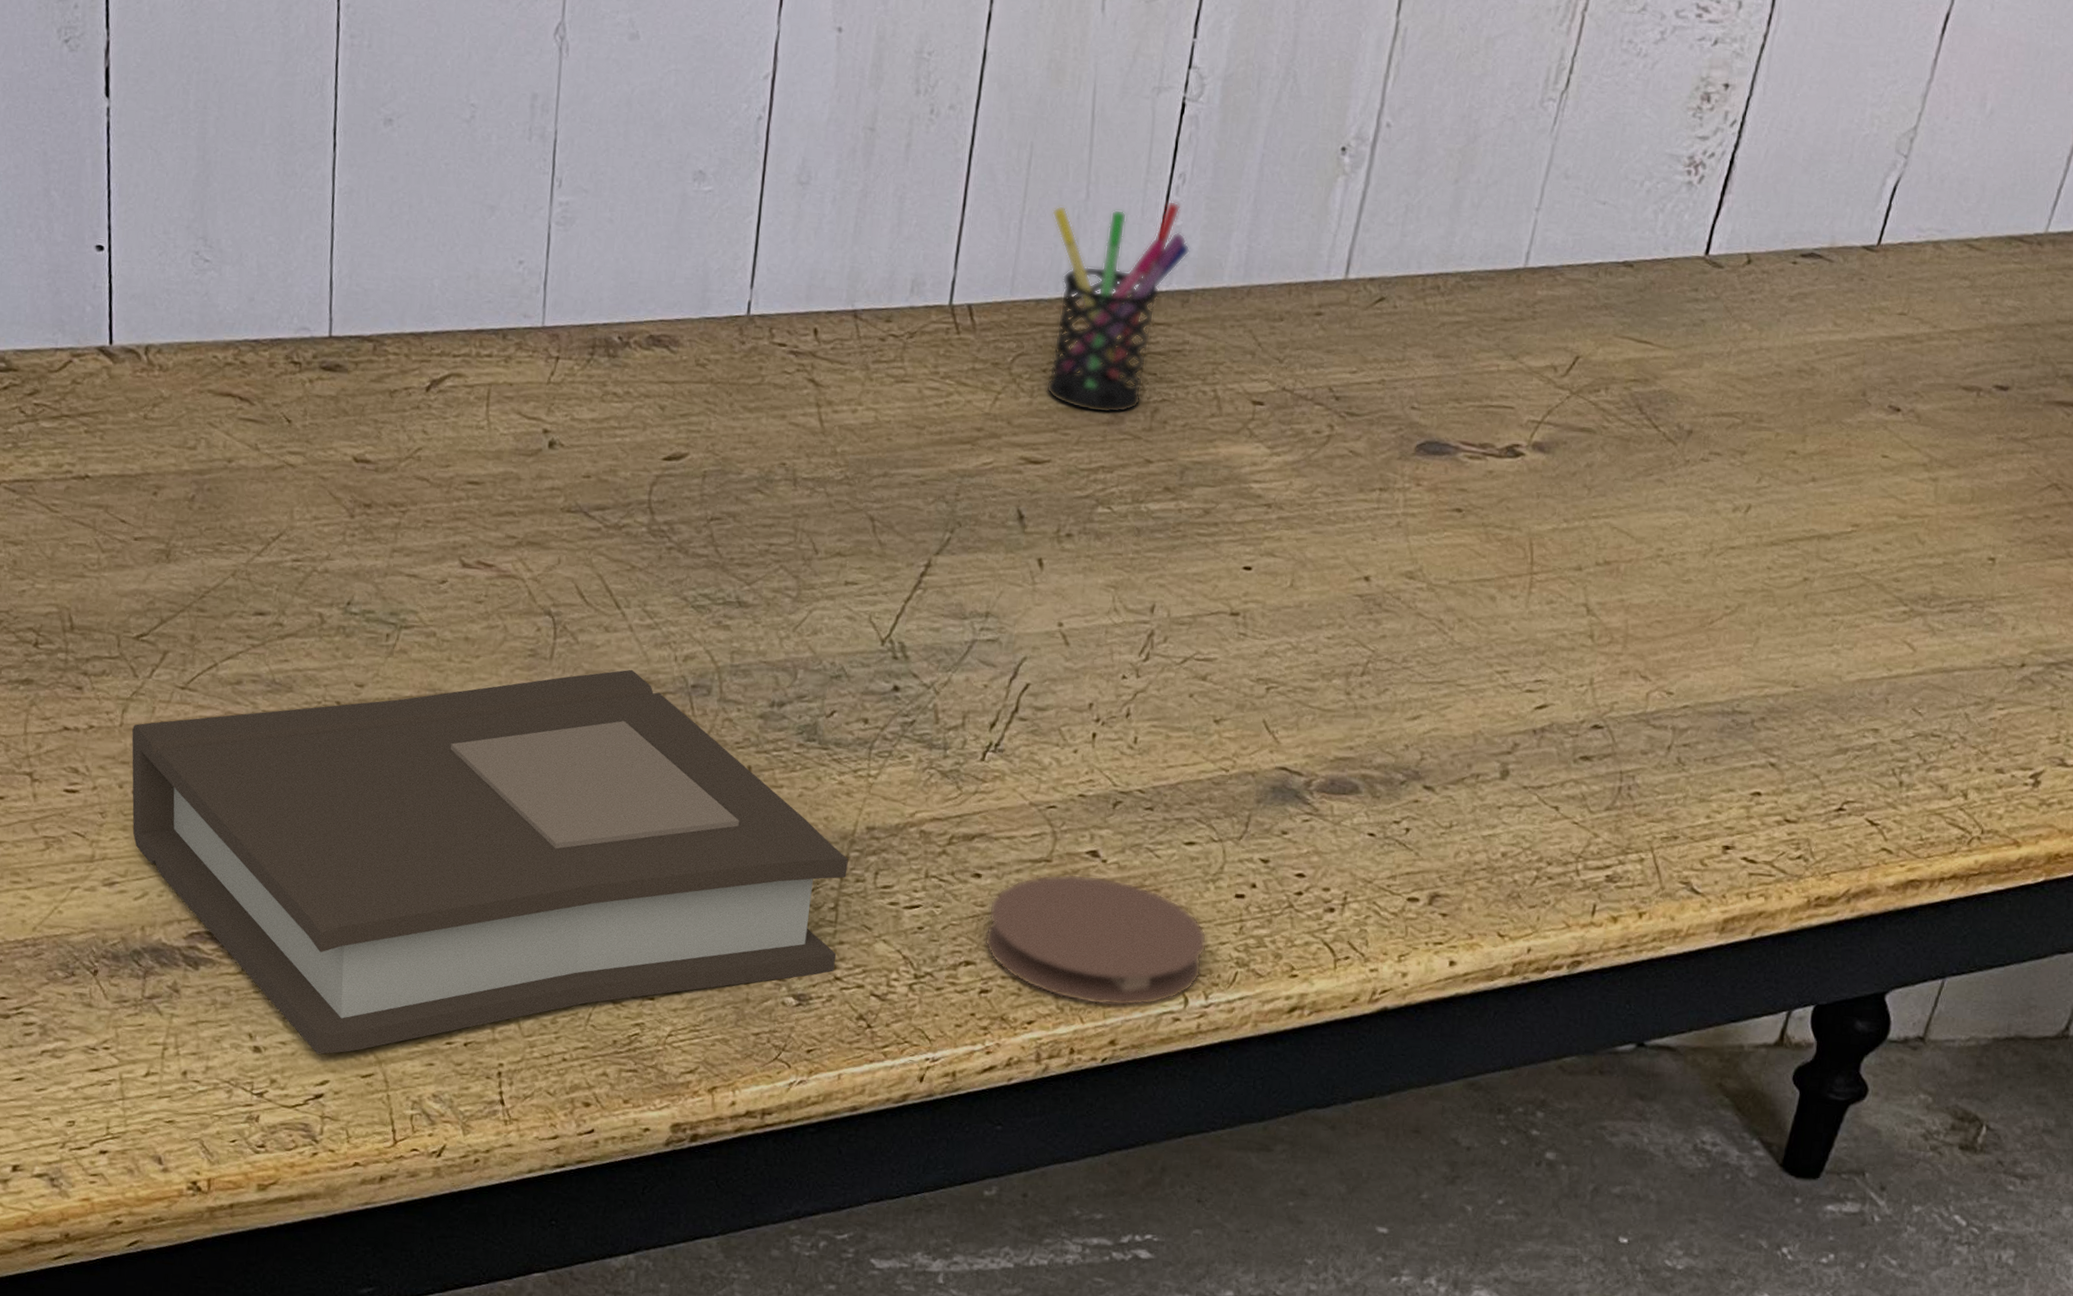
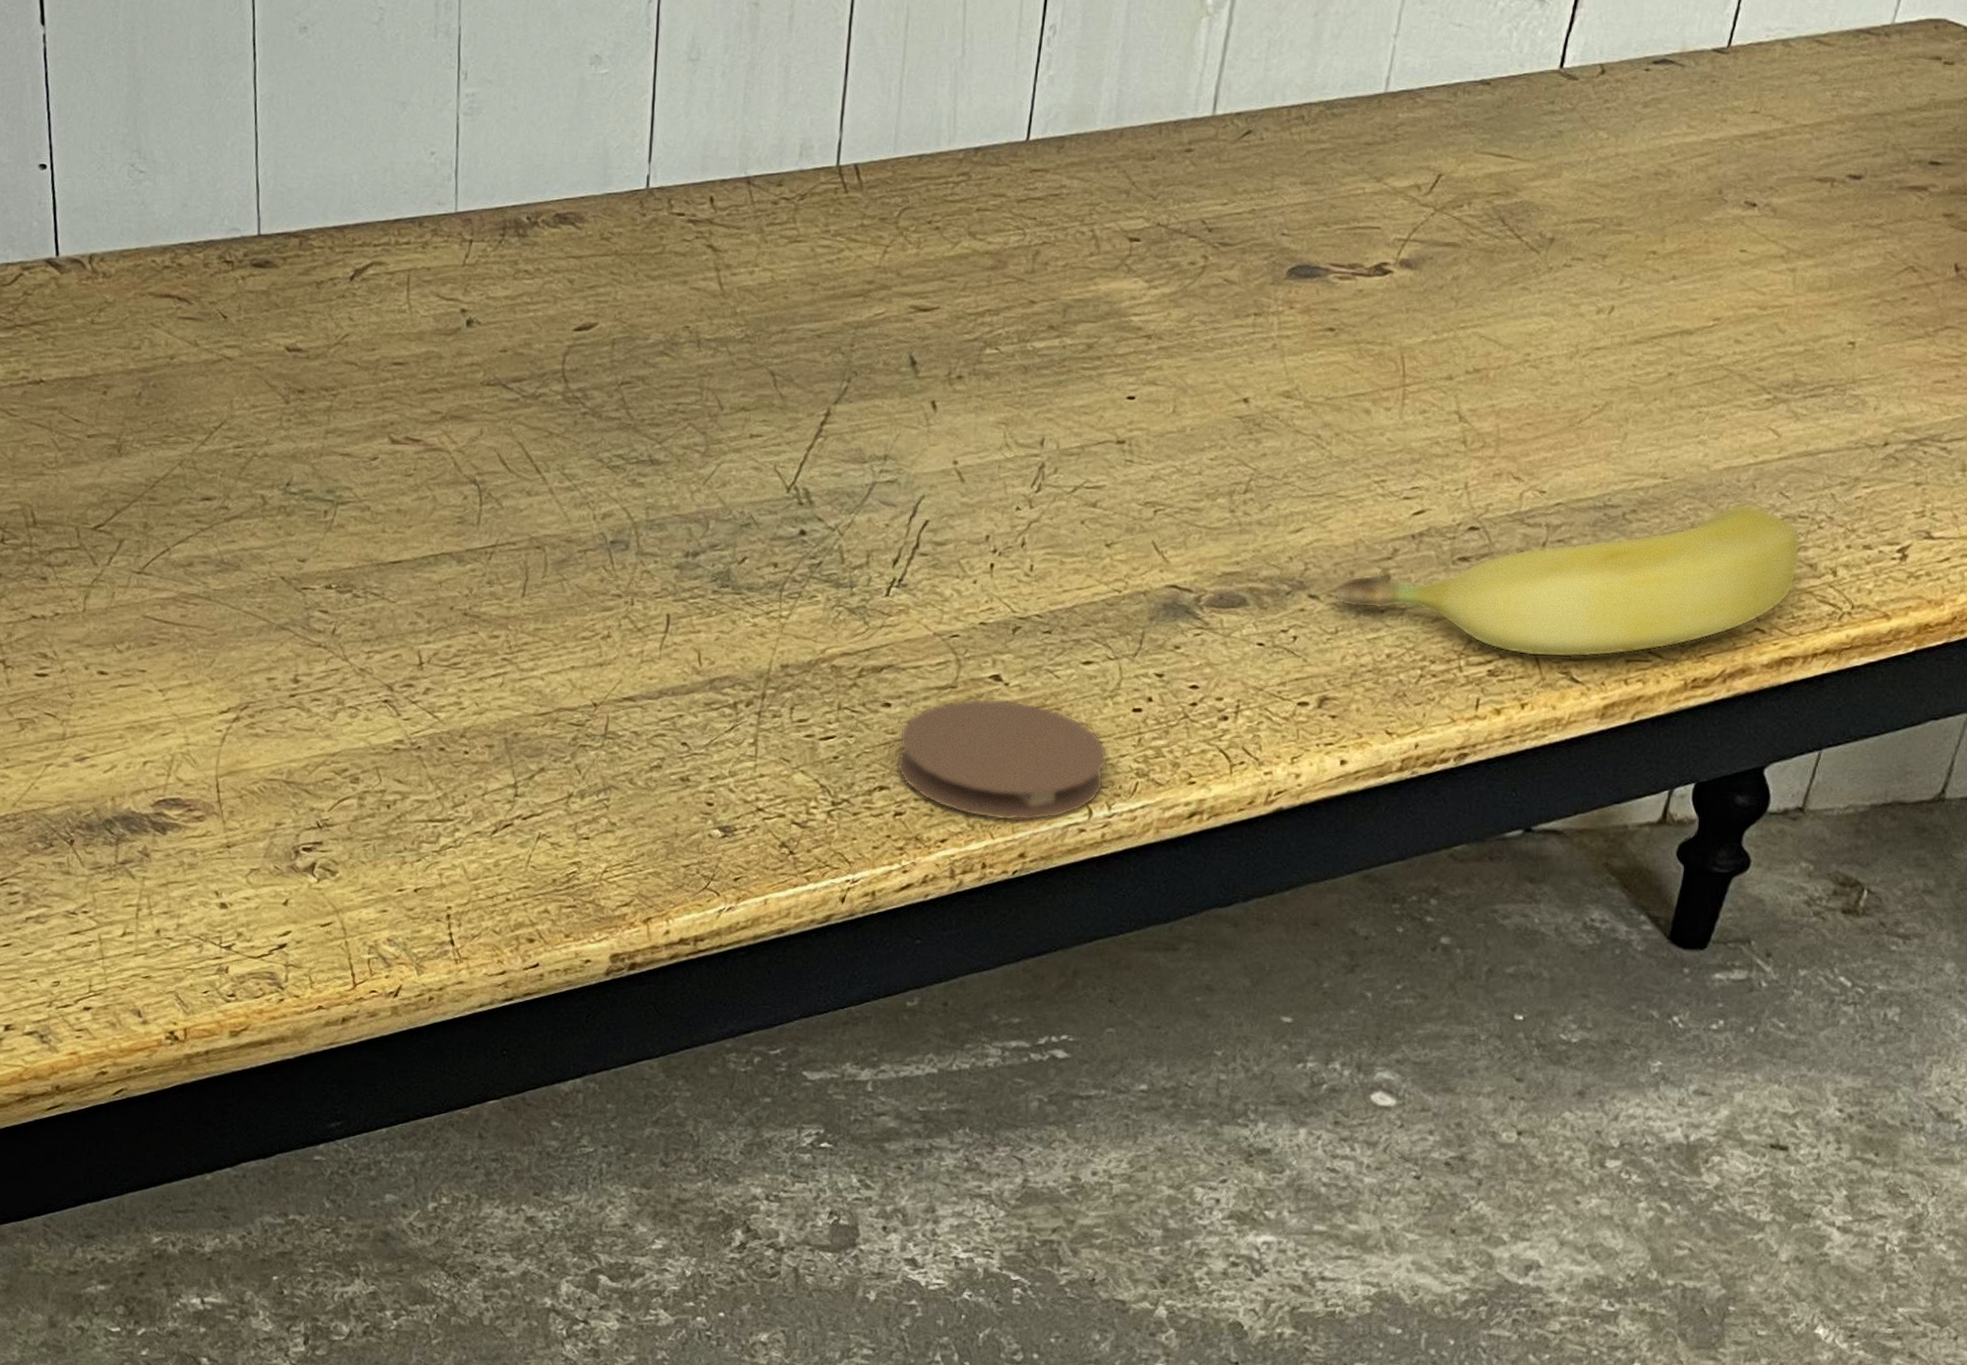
book: present [132,669,848,1054] -> none [94,530,765,907]
pen holder: present [1045,200,1190,414] -> none [930,52,1063,259]
banana: none [1449,717,1933,868] -> present [1333,503,1801,658]

